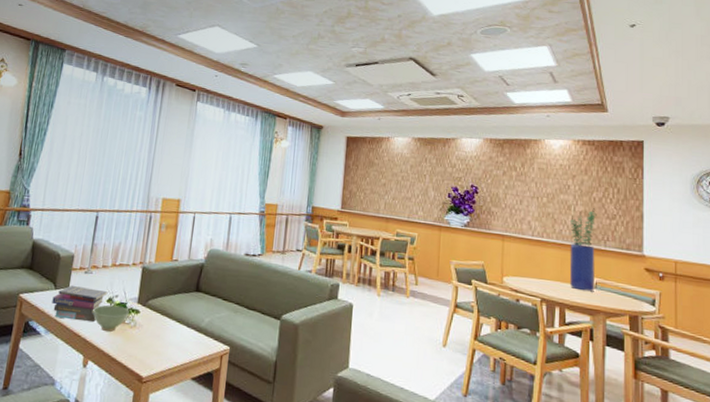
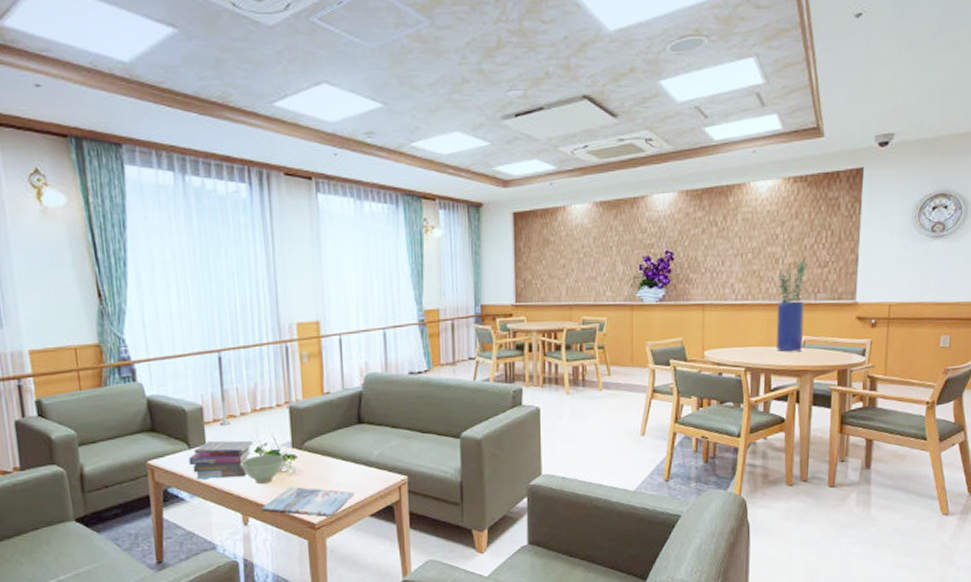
magazine: none [100,339,182,374] -> present [261,487,355,517]

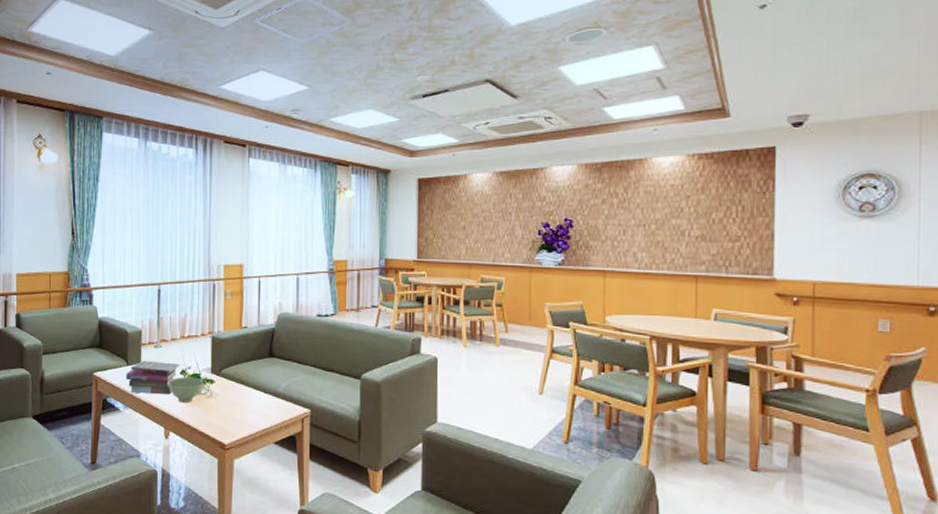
magazine: present [261,487,355,517] -> none [181,409,262,440]
vase: present [776,258,808,352] -> none [683,231,717,325]

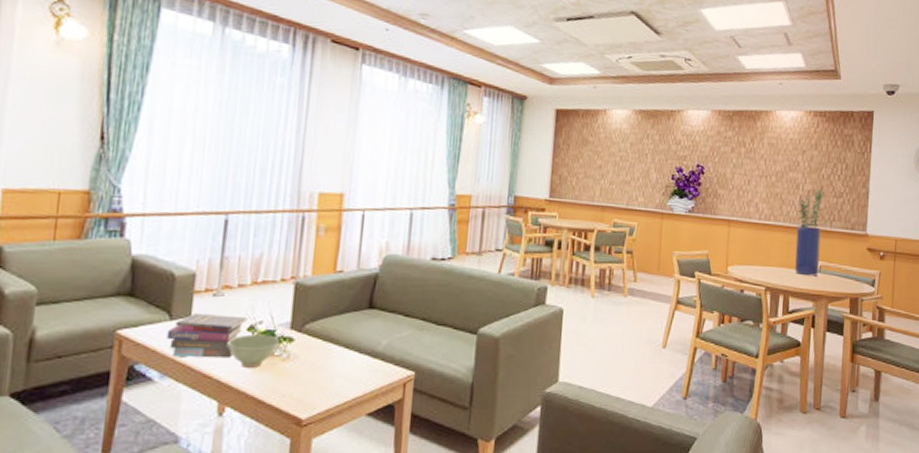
vase: none [683,231,717,325] -> present [795,186,825,276]

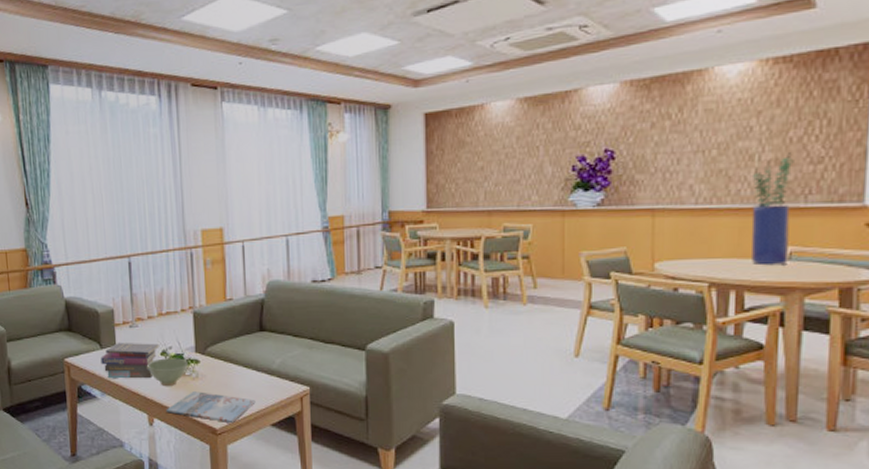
magazine: none [242,375,353,413] -> present [165,391,256,424]

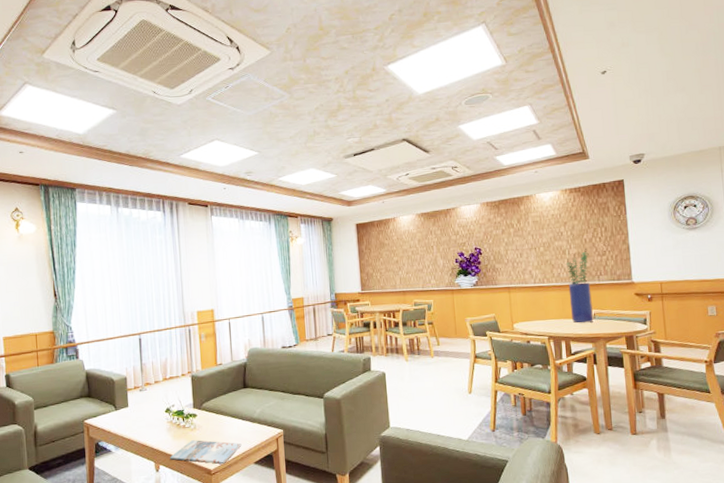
books: present [100,342,160,379] -> none [115,403,165,435]
bowl: present [147,358,188,386] -> none [154,413,188,438]

